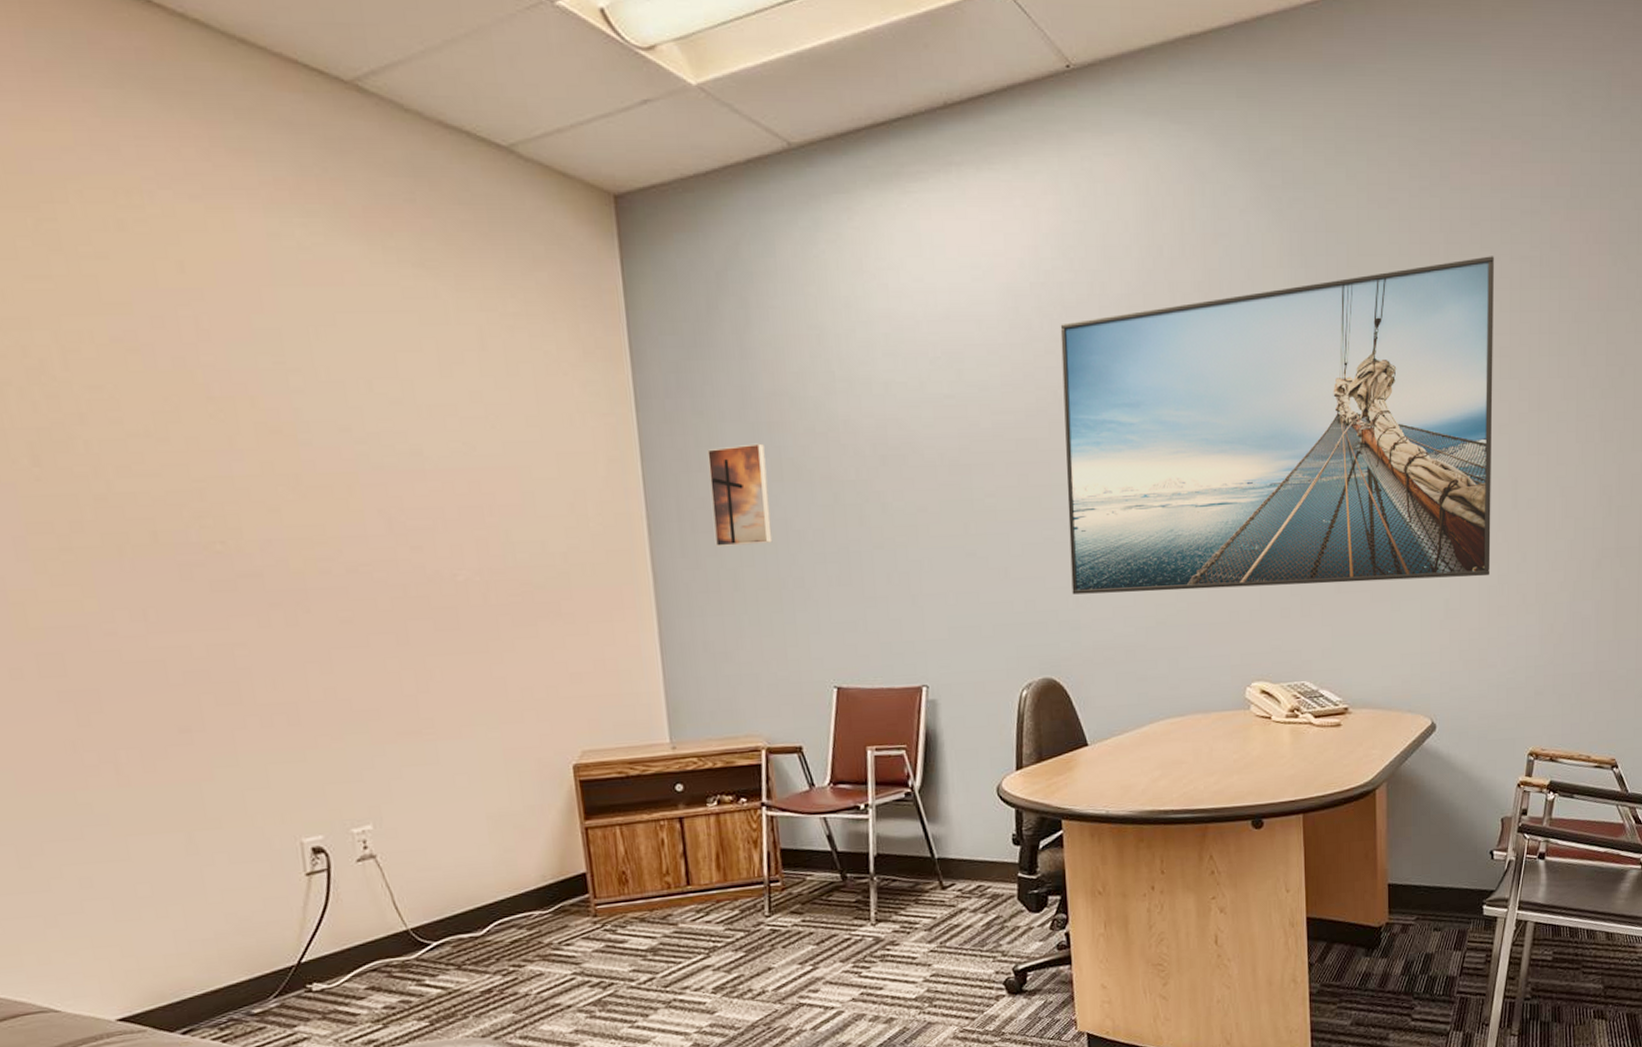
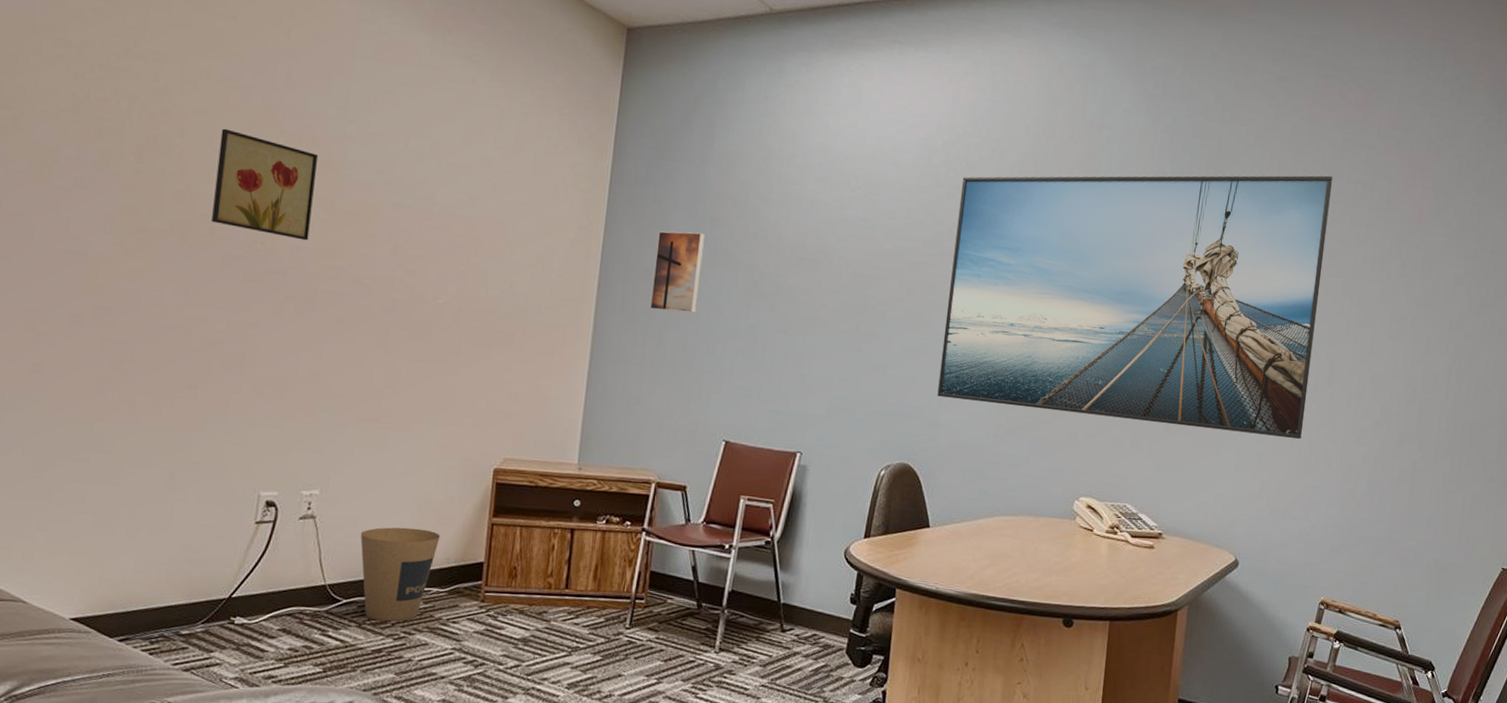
wall art: none [130,404,279,531] -> present [212,128,318,241]
trash can: none [433,847,529,959] -> present [360,527,441,622]

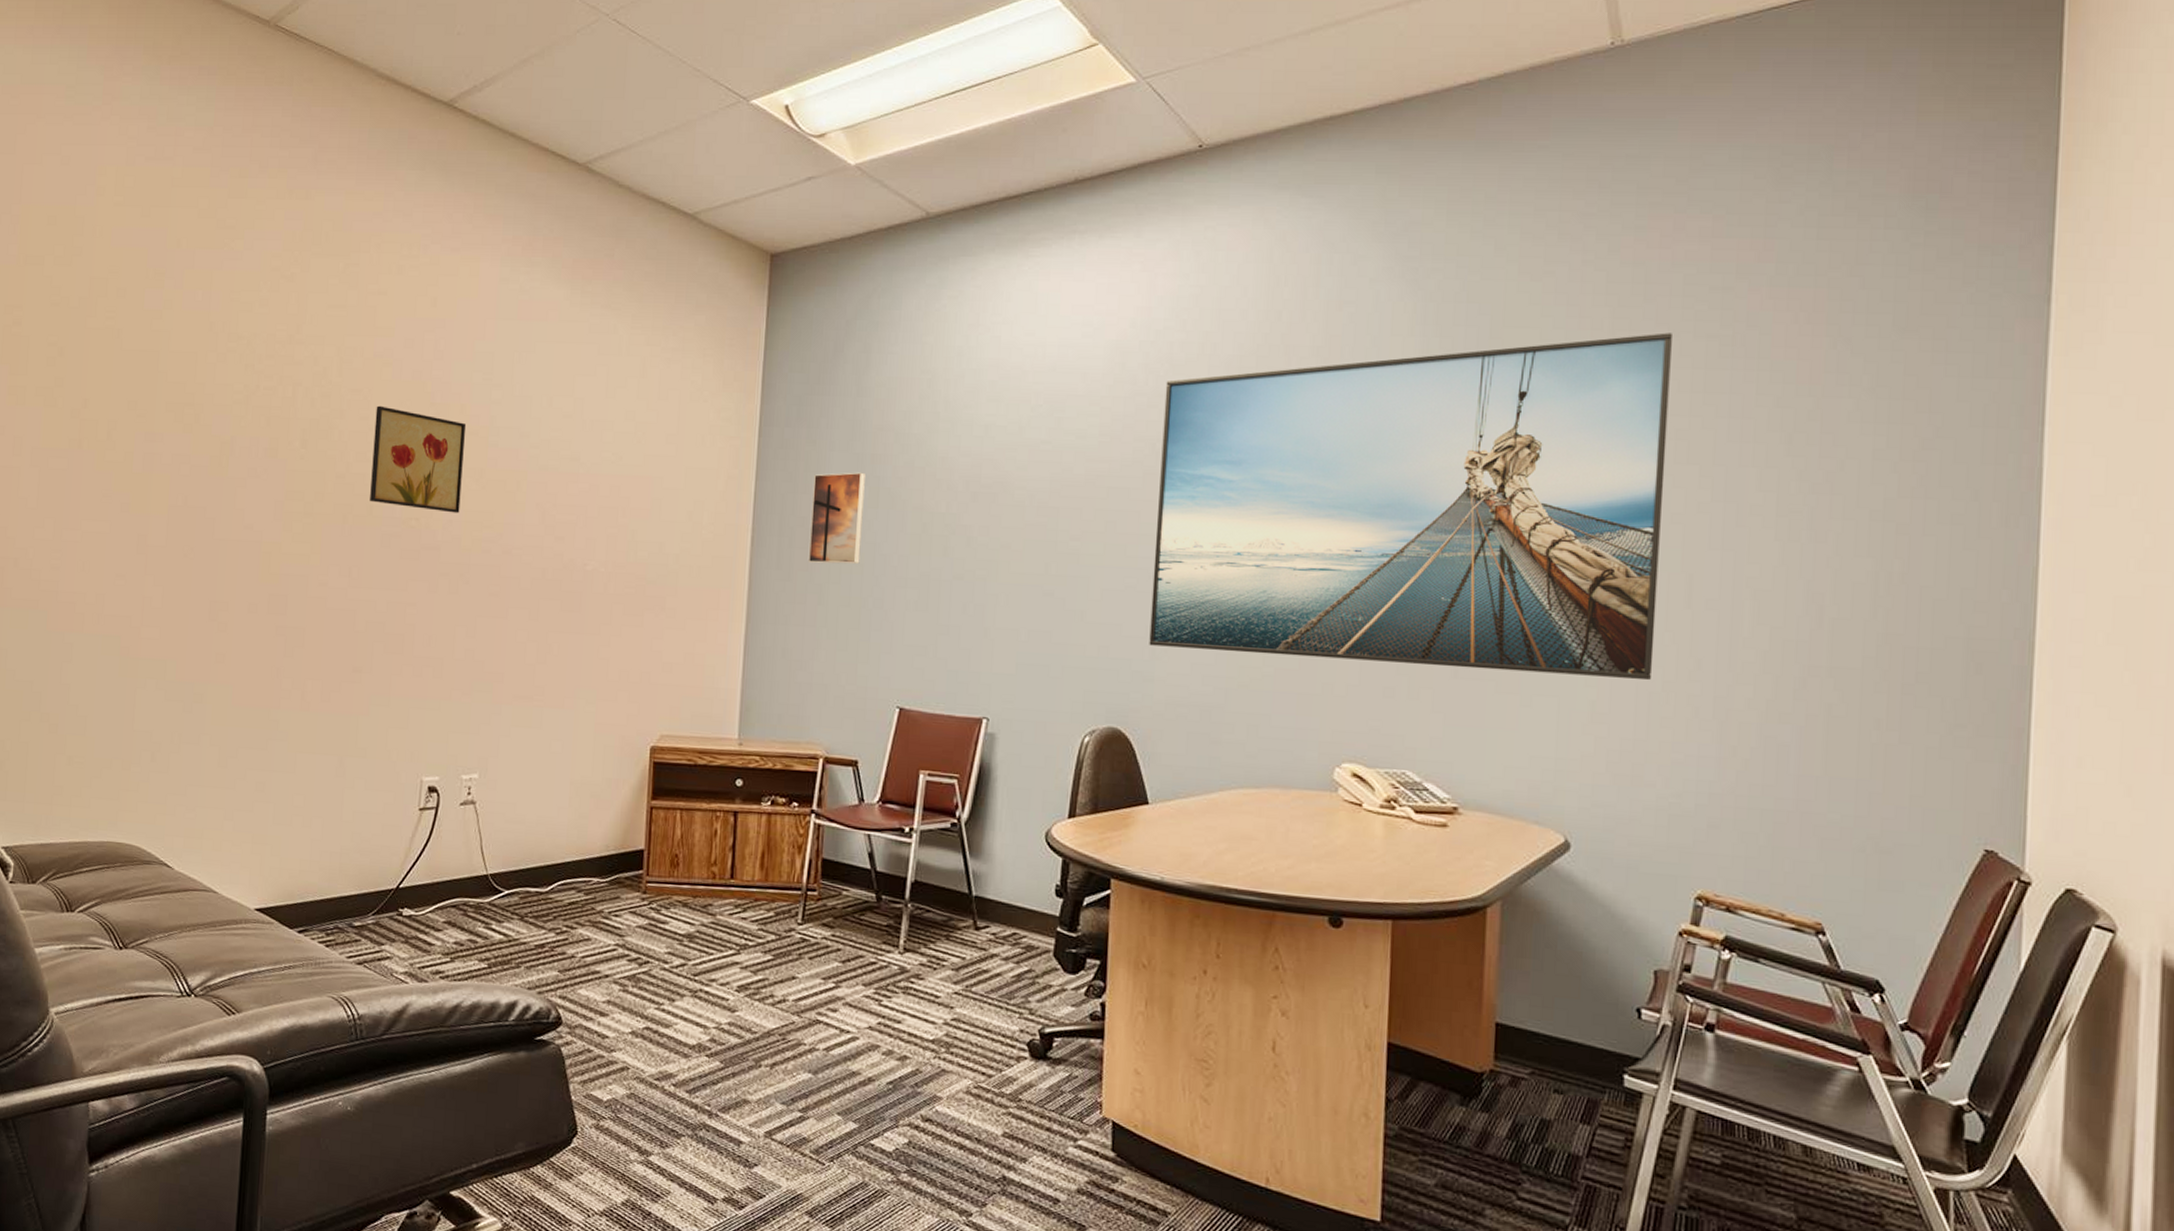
trash can: present [360,527,441,622] -> none [519,812,599,915]

